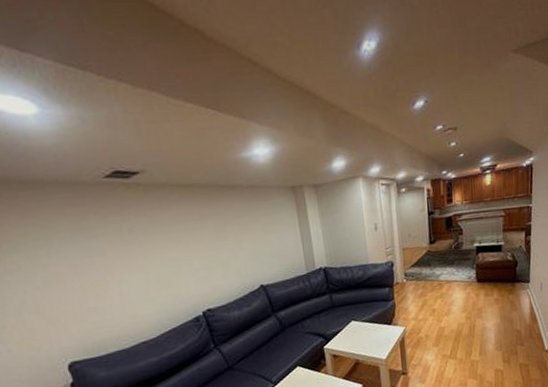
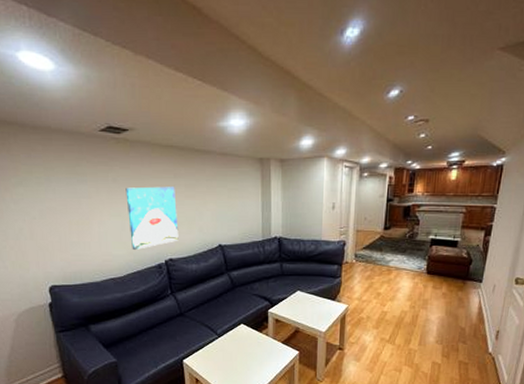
wall art: none [145,229,215,307] -> present [125,186,179,251]

